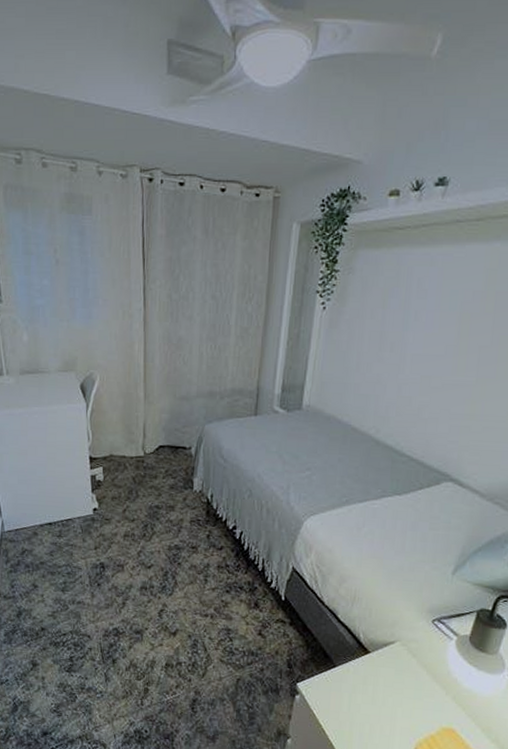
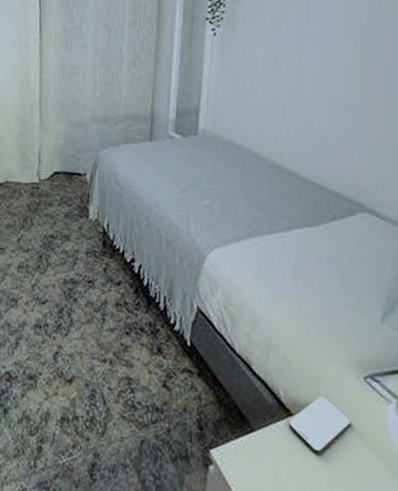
smartphone: none [366,636,417,682] -> present [289,395,351,454]

